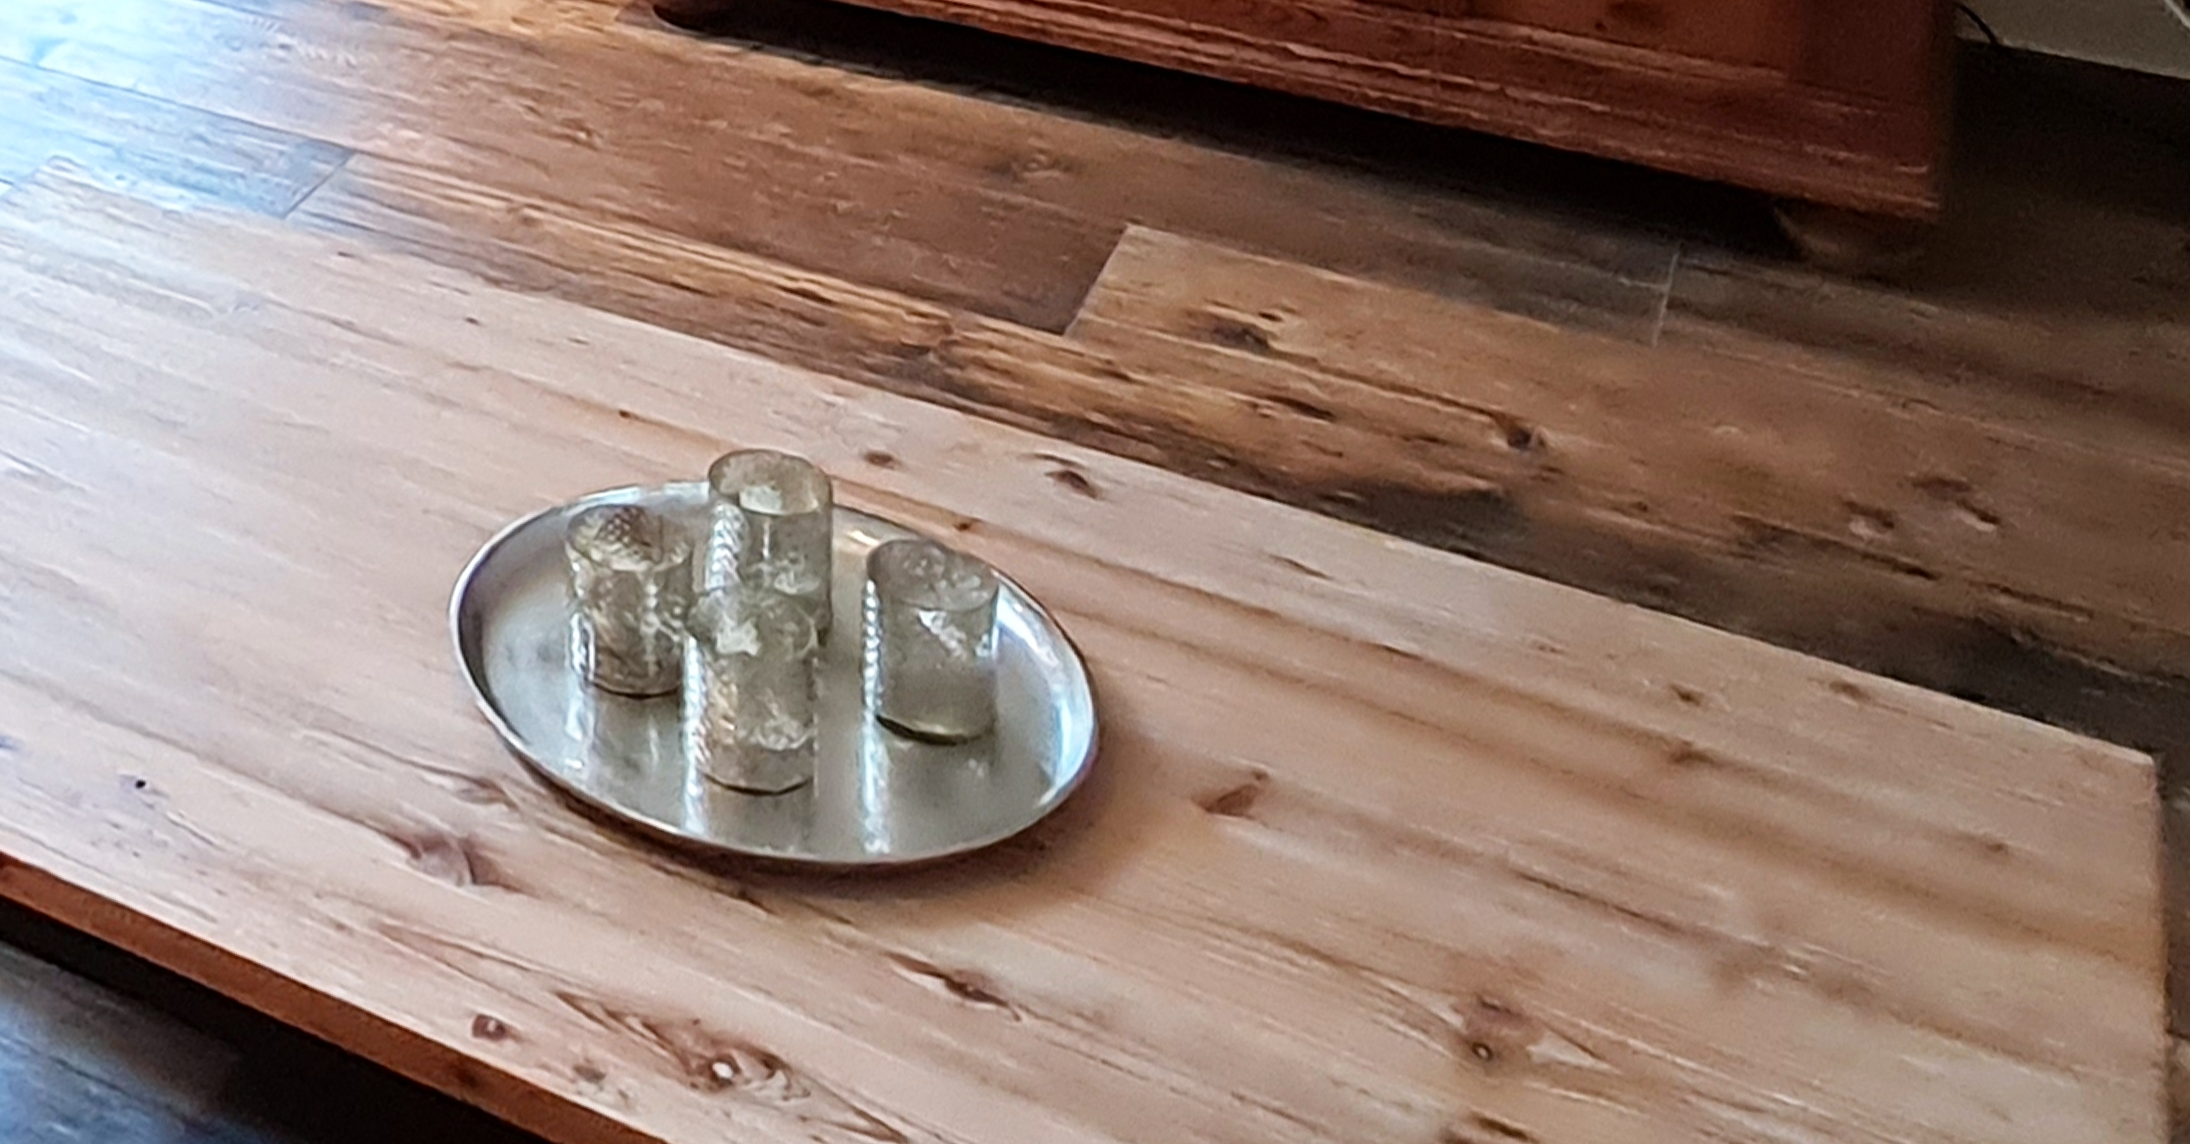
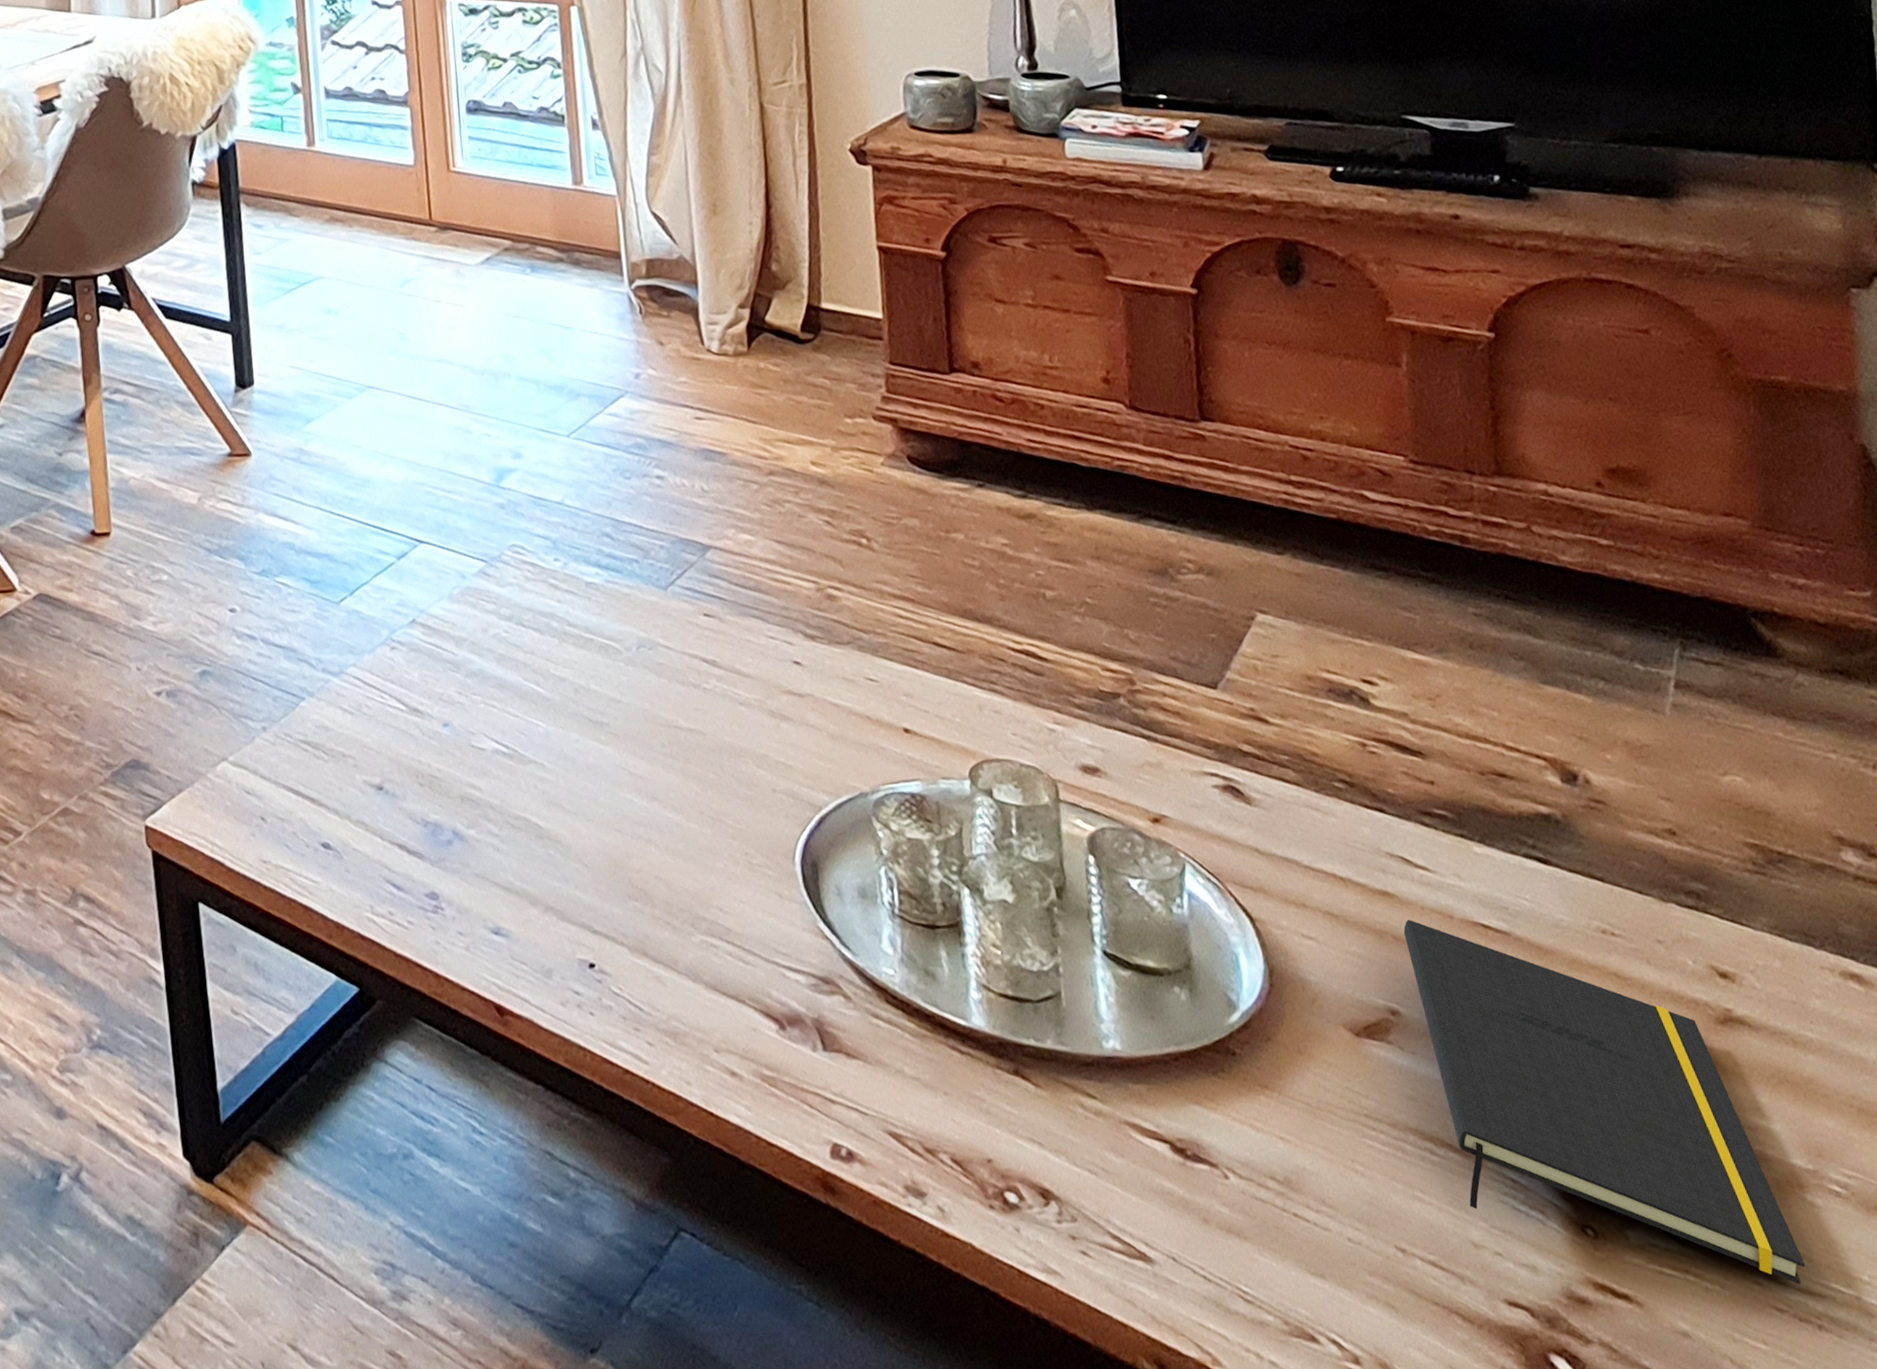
notepad: none [1283,646,1745,1098] -> present [1403,919,1805,1285]

